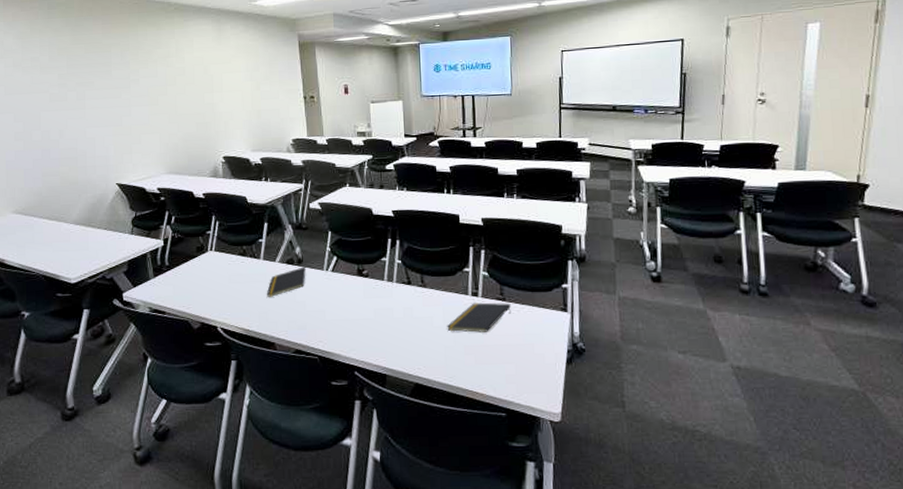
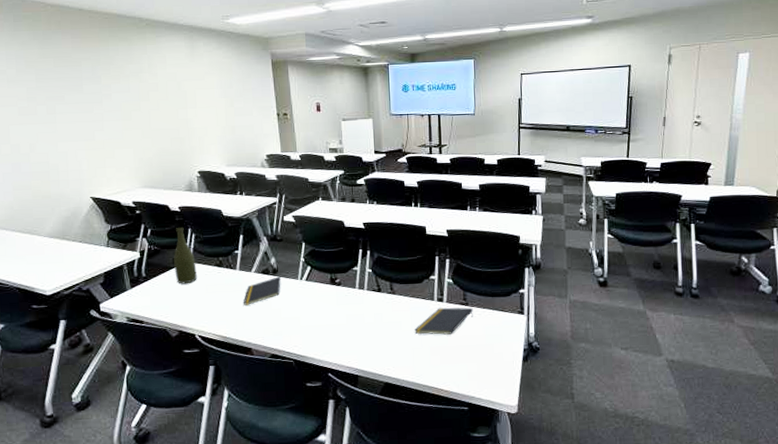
bottle: none [196,214,220,274] -> present [173,226,197,284]

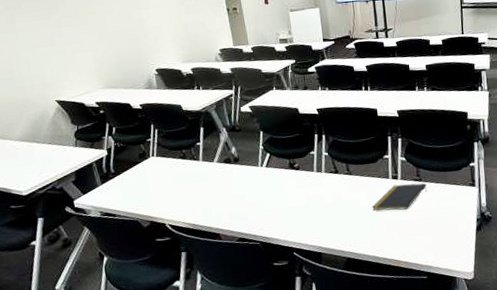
bottle: present [173,226,197,284] -> none [139,123,163,178]
notepad: present [243,276,281,307] -> none [208,164,243,195]

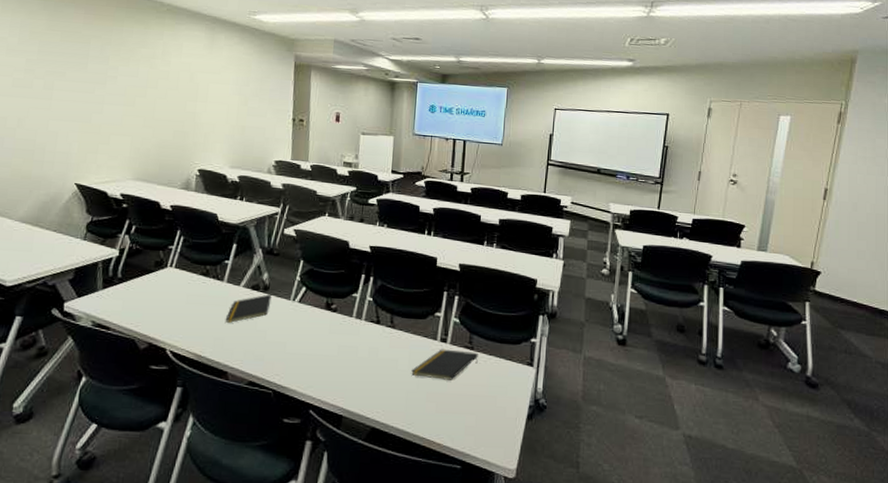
notepad: none [208,164,243,195] -> present [225,294,272,324]

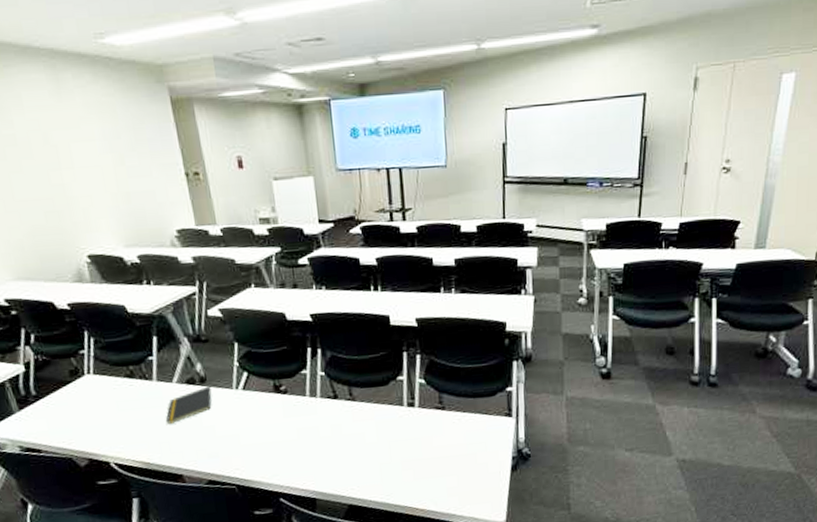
notepad: present [411,349,478,380] -> none [381,411,452,447]

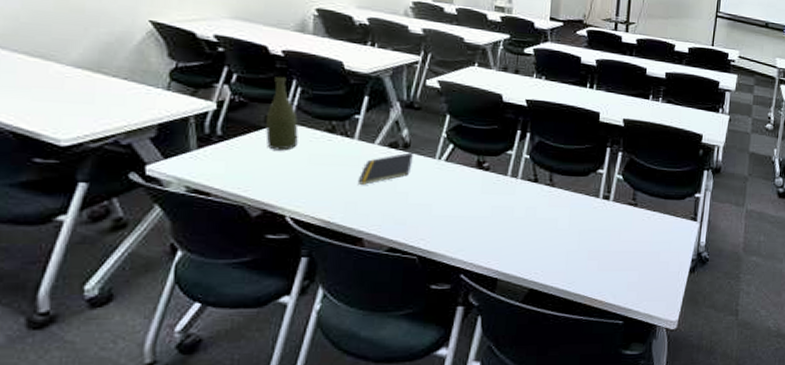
bottle: none [67,329,104,402] -> present [265,76,299,150]

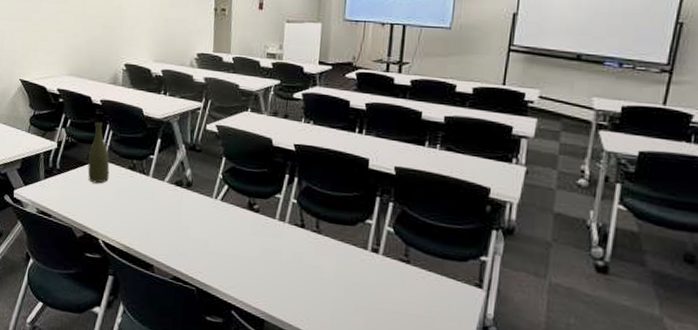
notepad: present [357,152,413,186] -> none [151,191,194,218]

